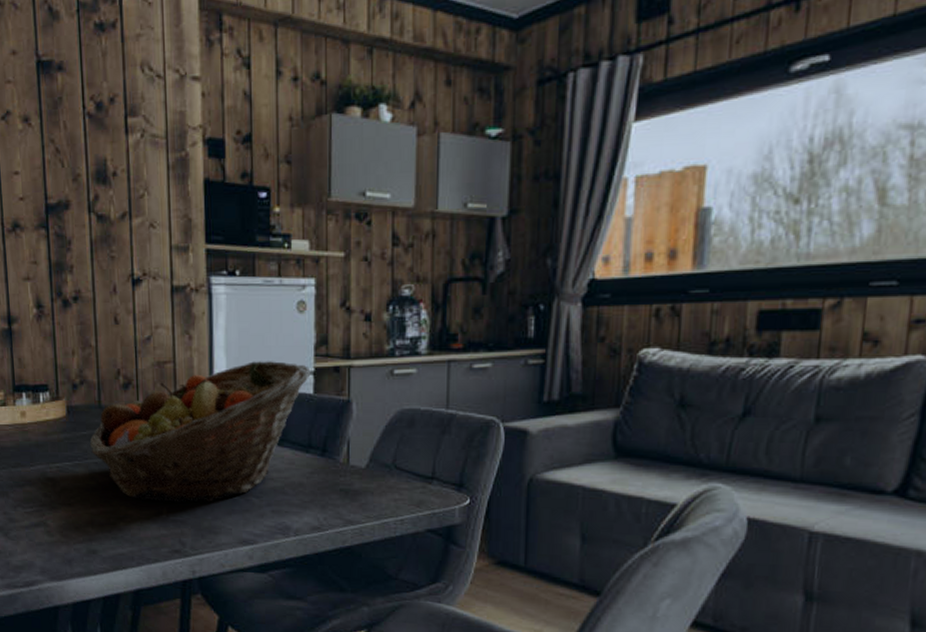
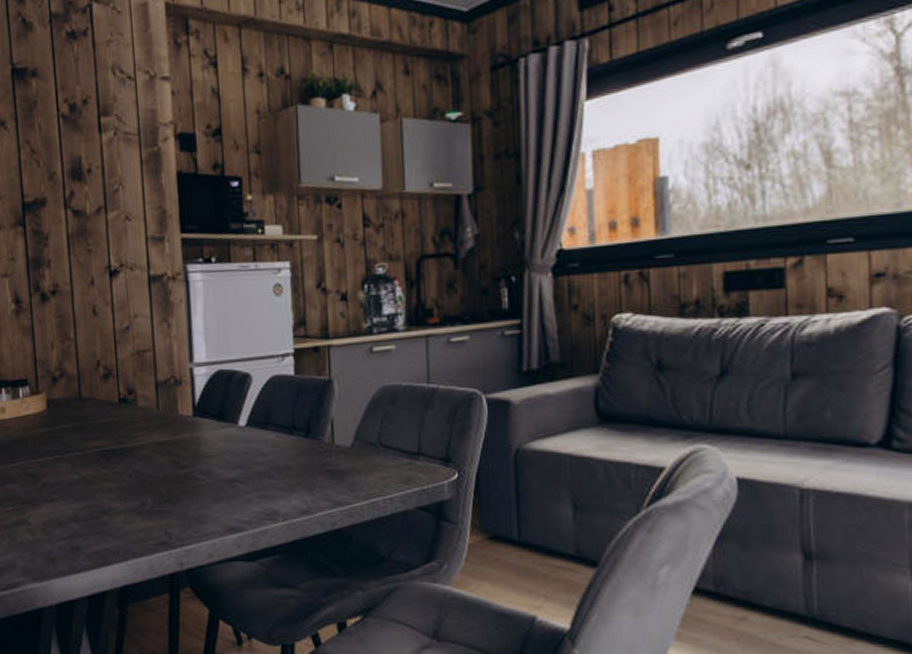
fruit basket: present [89,361,311,503] -> none [71,344,291,492]

